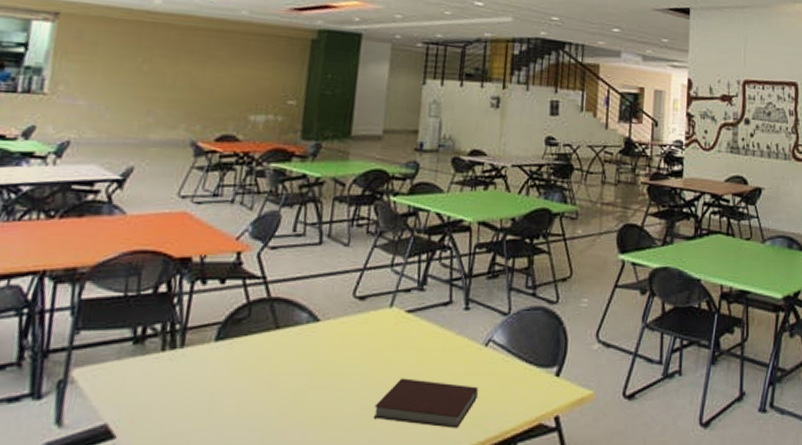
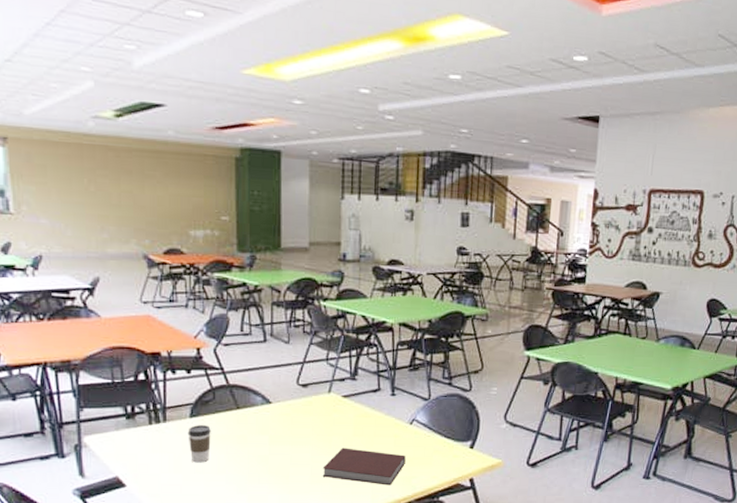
coffee cup: none [208,351,240,403] -> present [187,425,211,463]

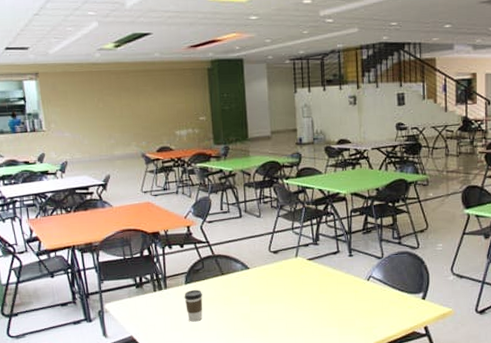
notebook: present [322,448,406,486] -> none [295,304,366,336]

